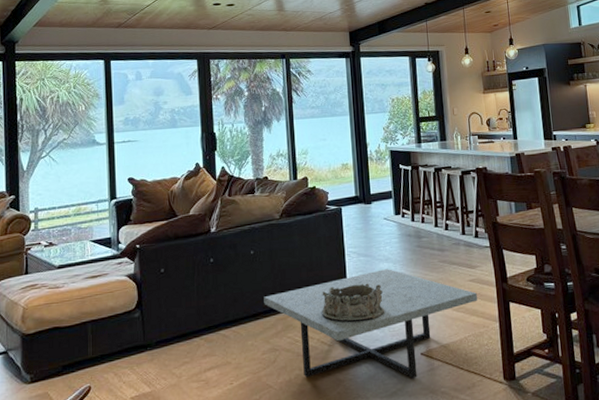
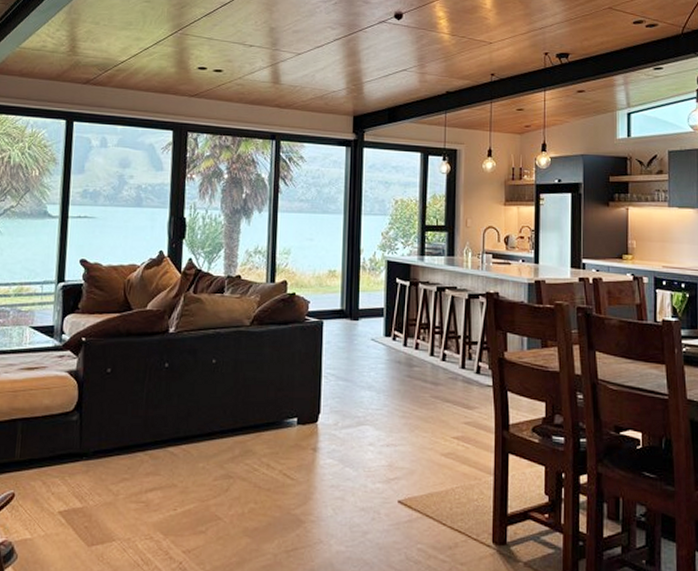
coffee table: present [264,269,477,378] -> none [222,398,471,529]
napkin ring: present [321,283,385,322] -> none [286,411,362,455]

